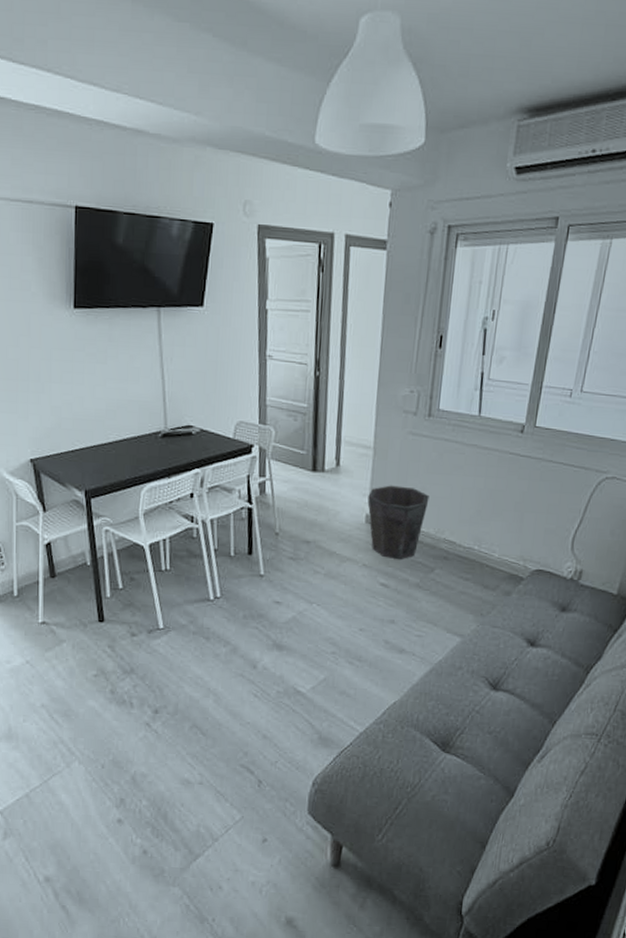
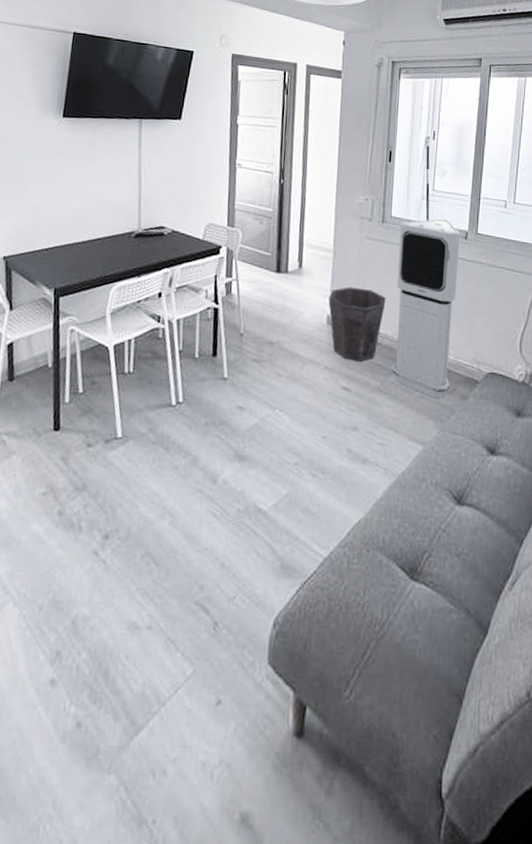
air purifier: none [432,411,517,596] -> present [391,219,461,400]

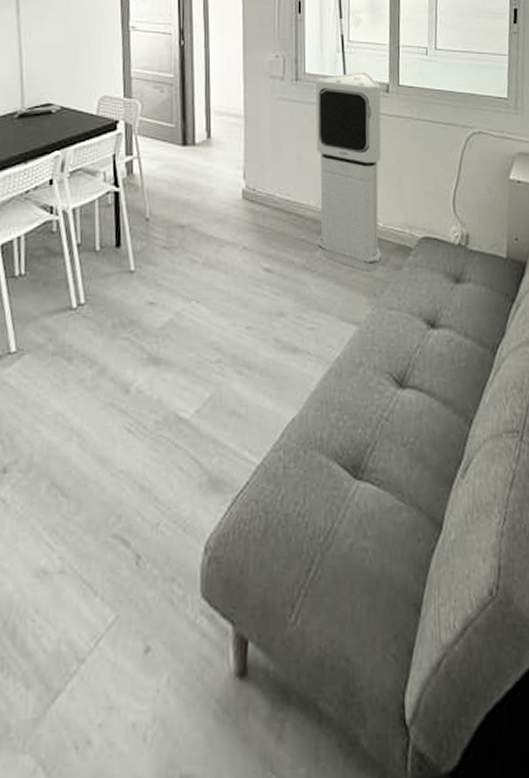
waste bin: present [328,287,386,362] -> none [243,155,306,238]

